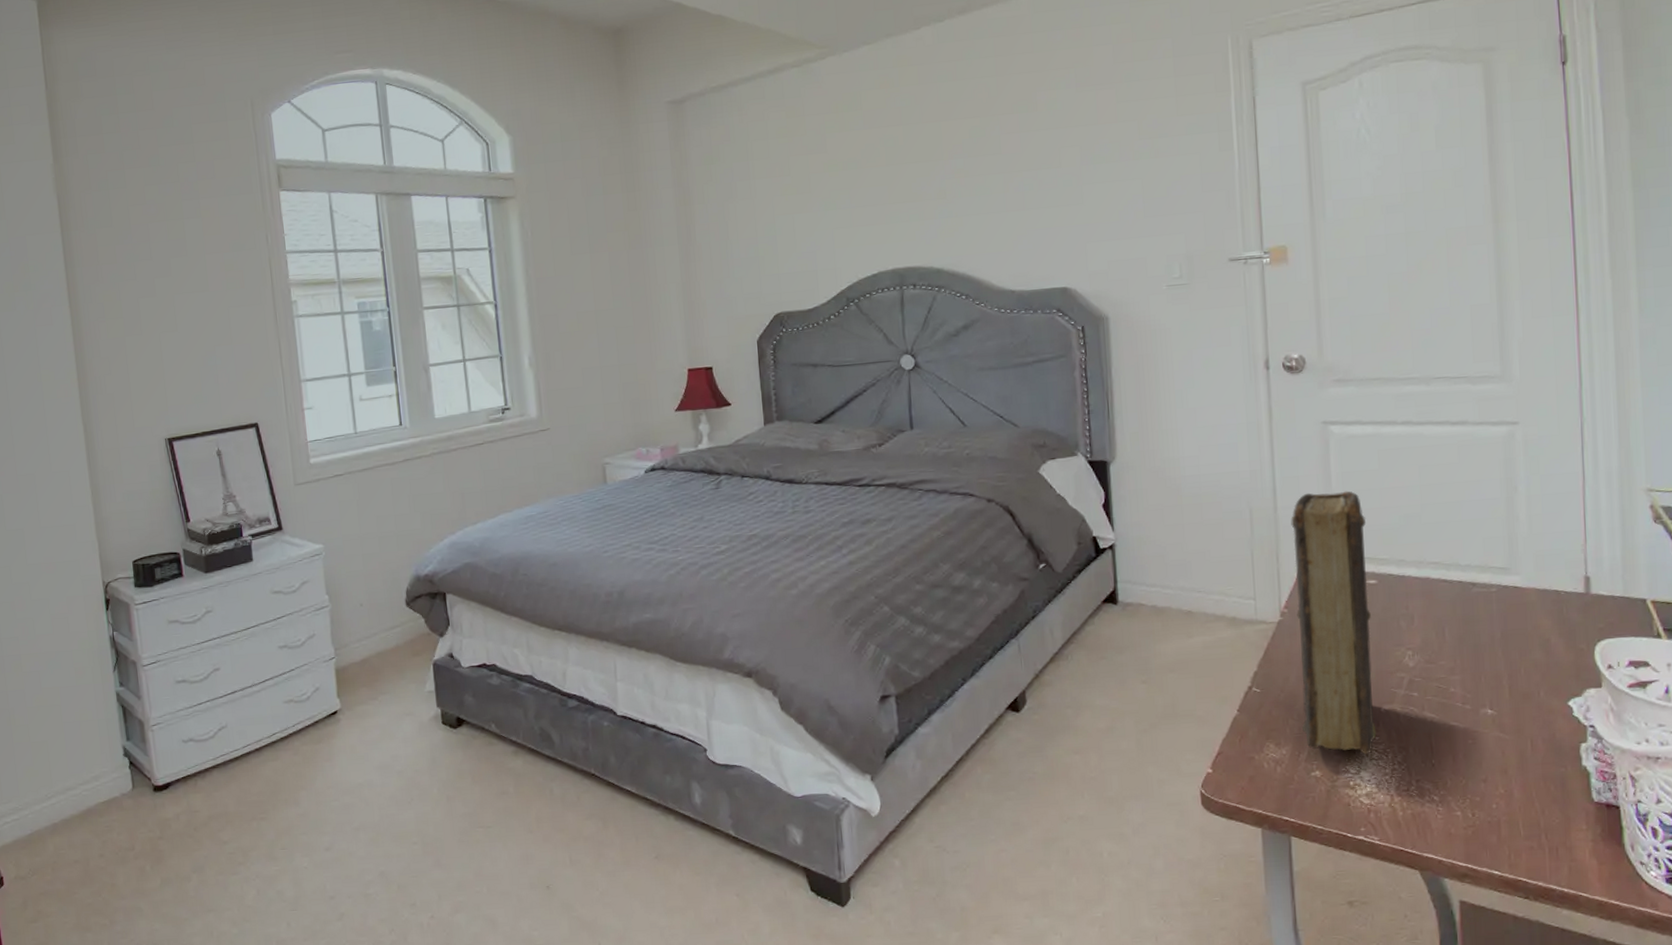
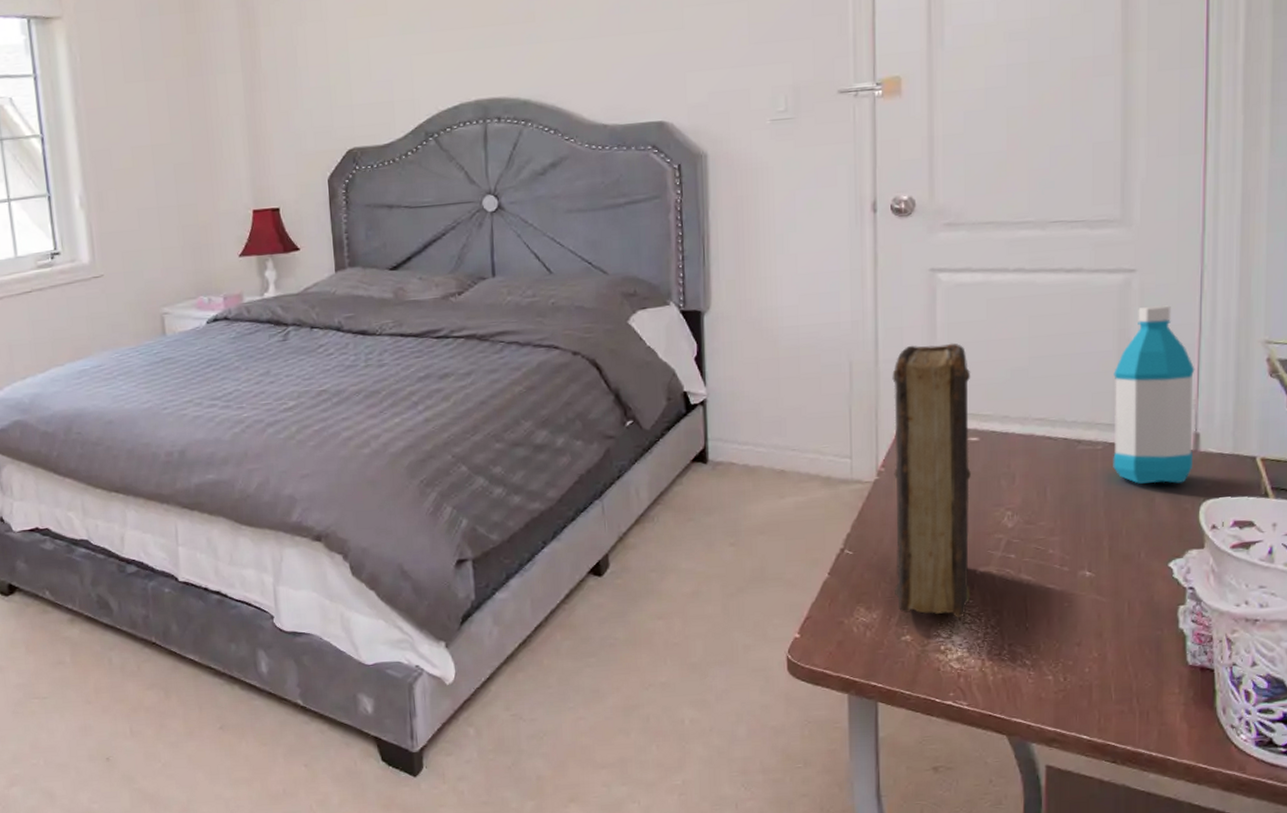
water bottle: none [1503,455,1585,625] -> present [1113,305,1195,484]

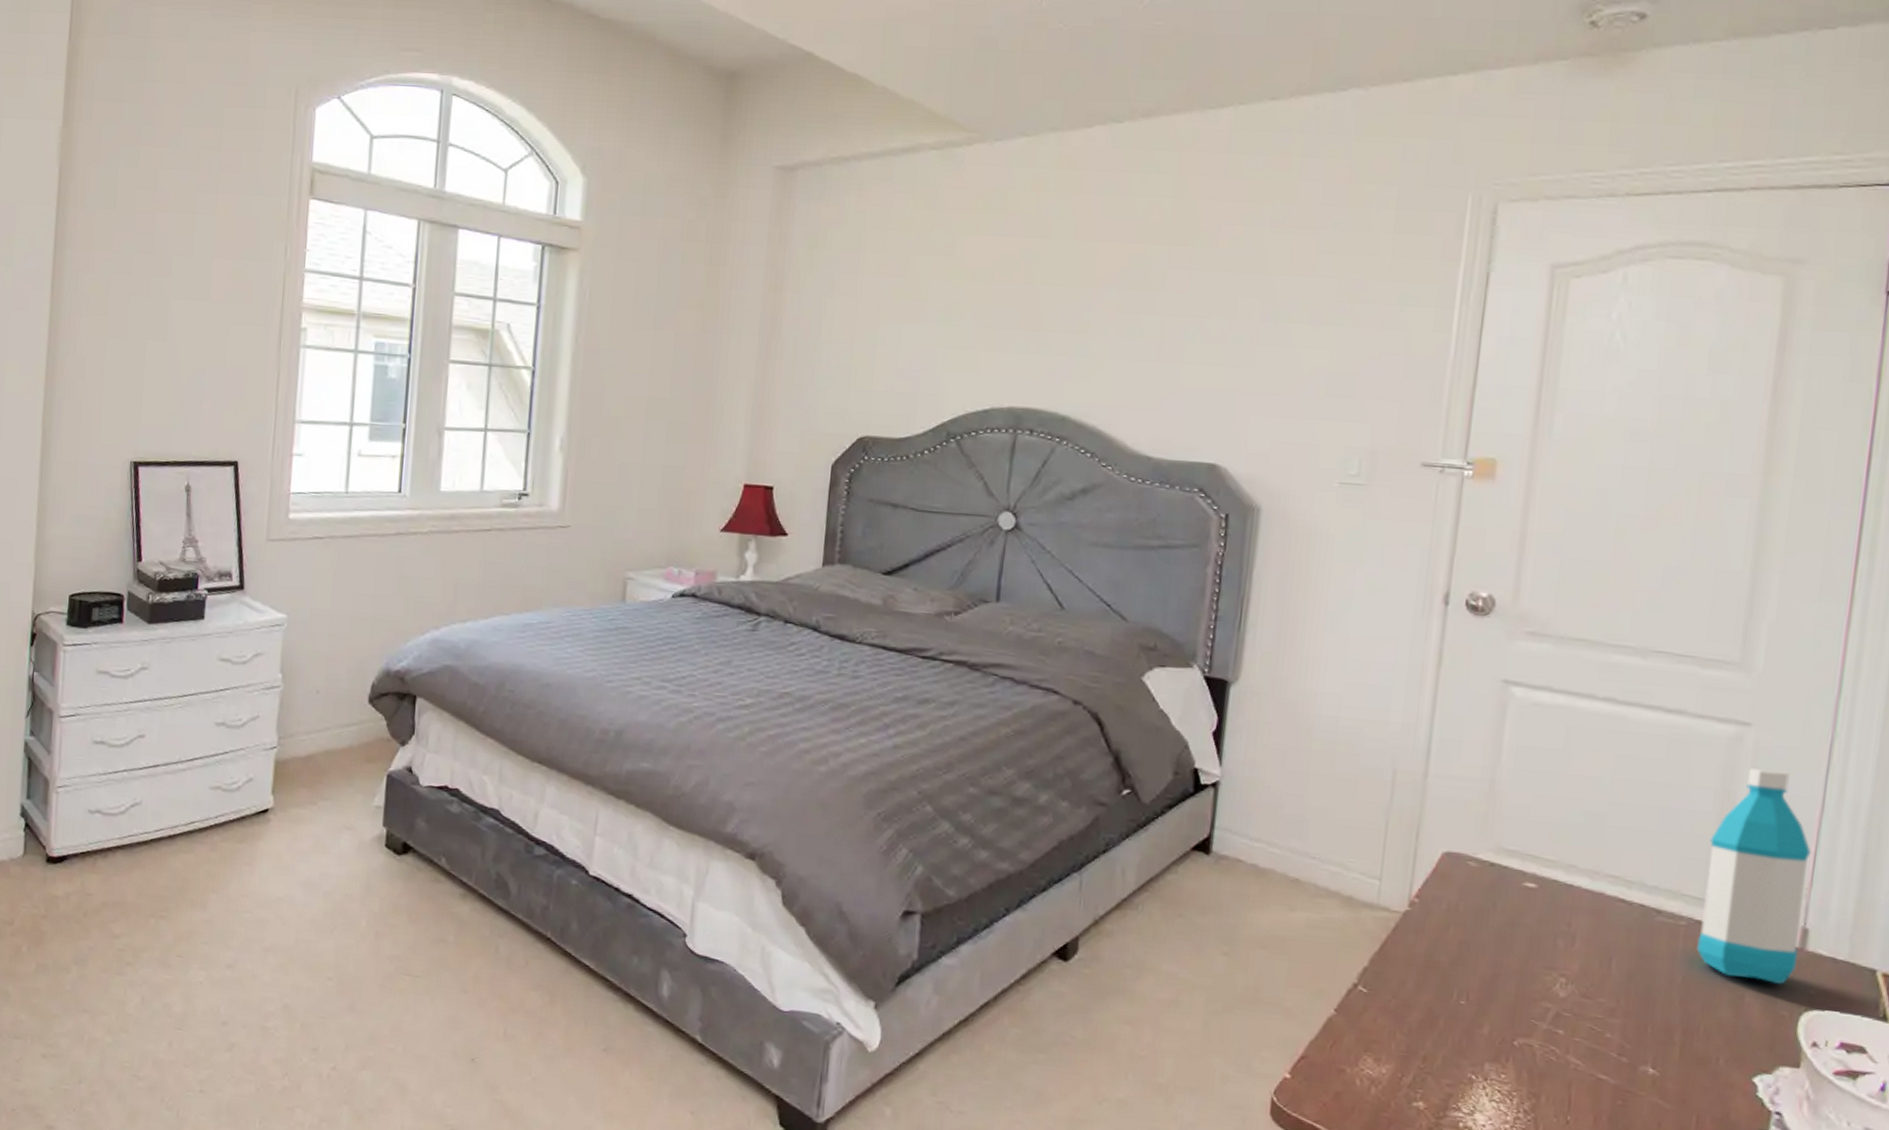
book: present [892,343,971,618] -> none [1410,763,1537,1094]

